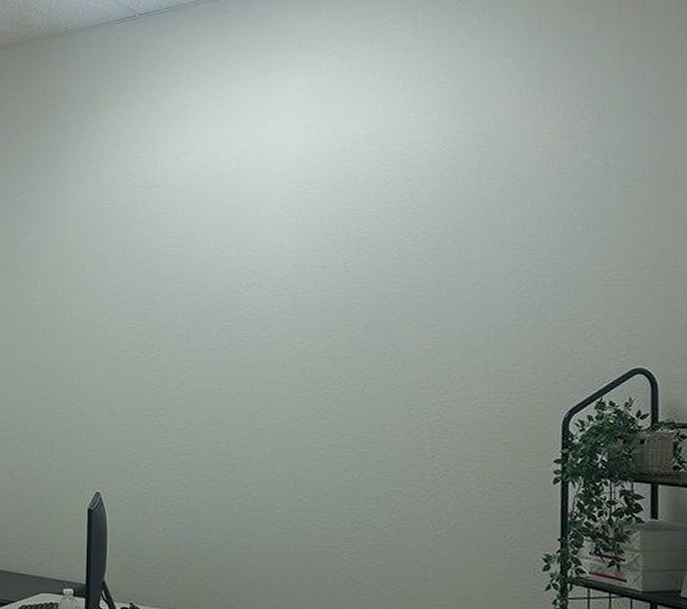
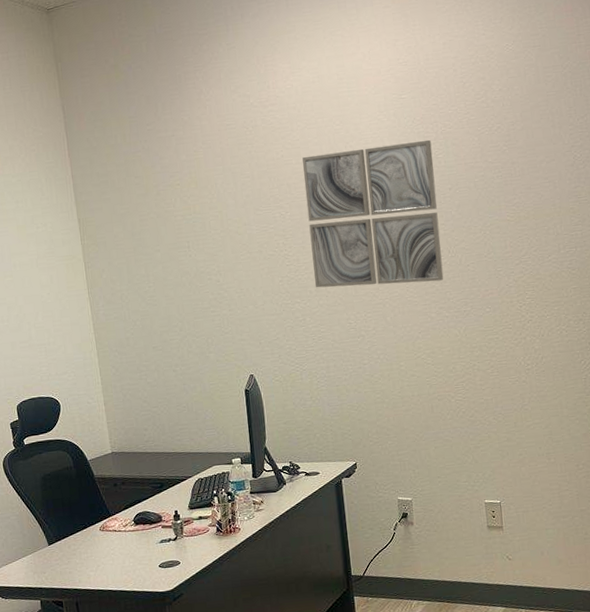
wall art: none [183,244,341,412] -> present [302,139,444,288]

